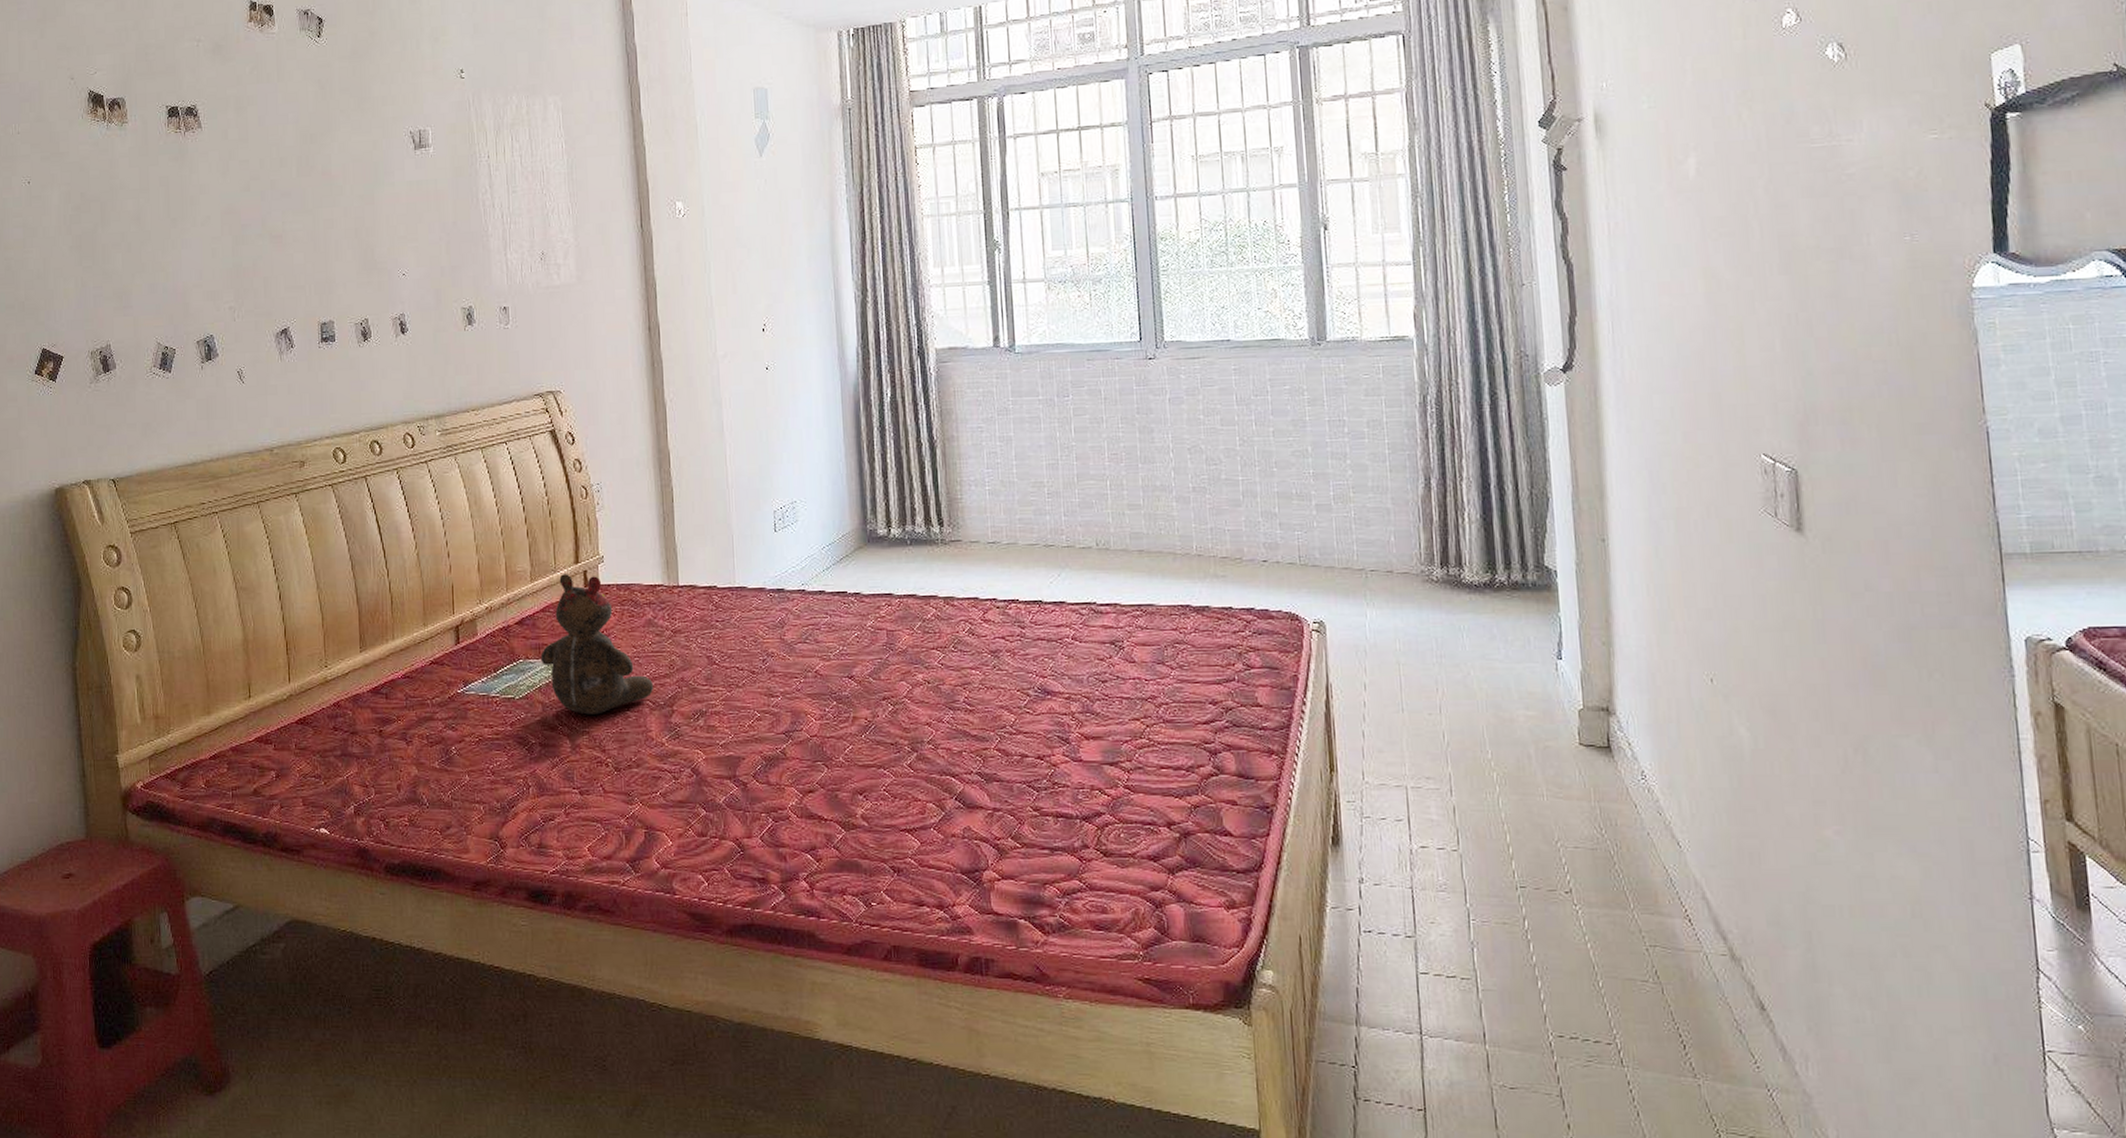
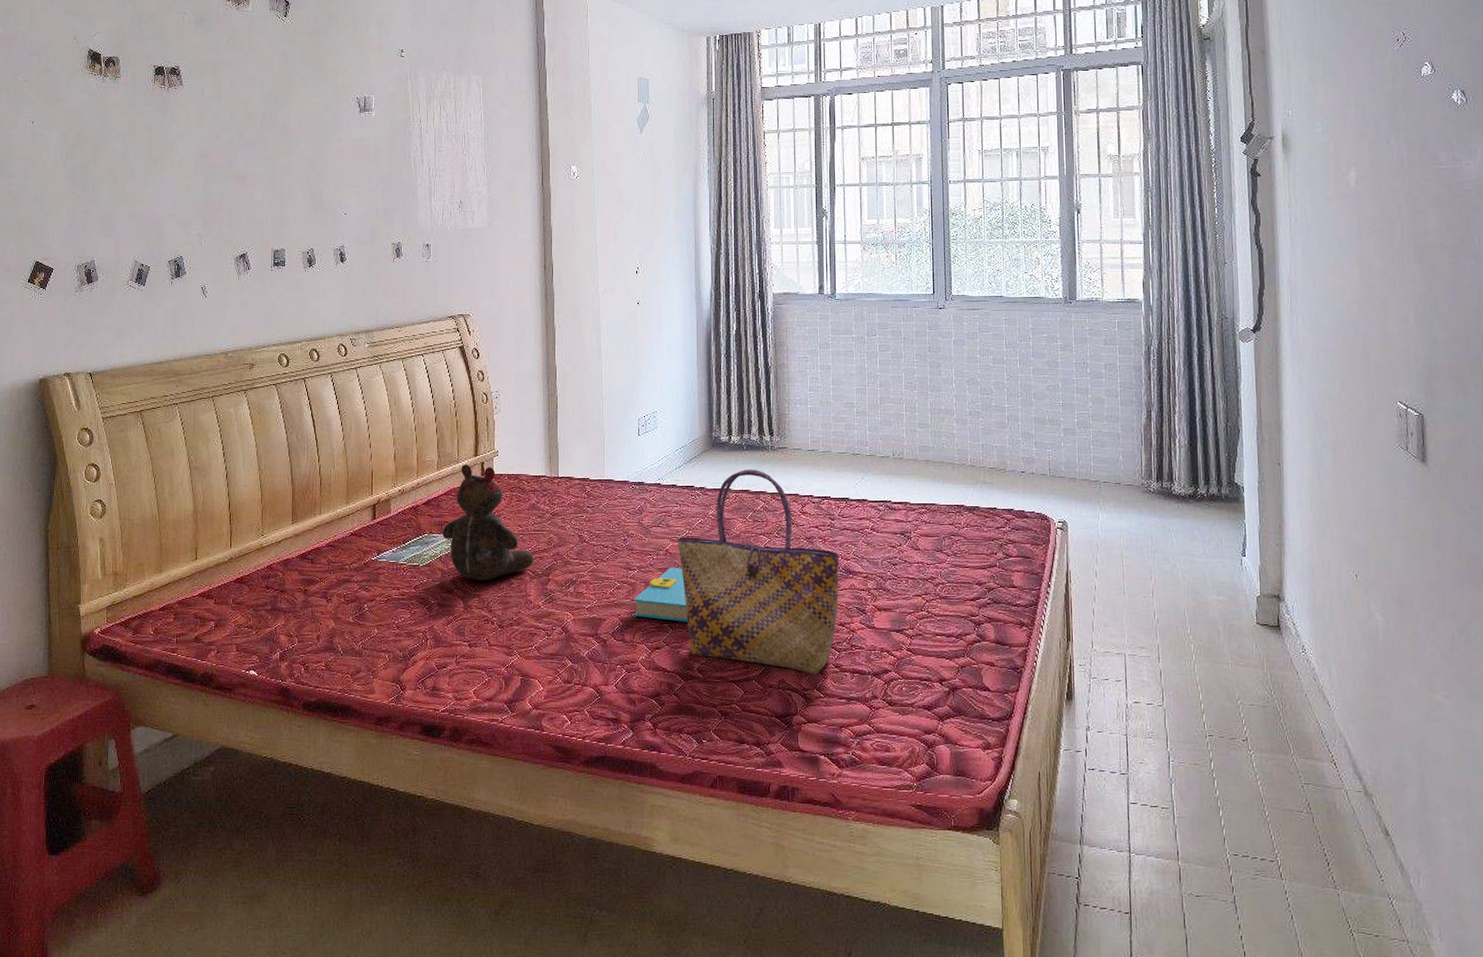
book: none [778,691,847,759] -> present [633,567,688,622]
tote bag: none [829,568,1035,820] -> present [677,468,840,674]

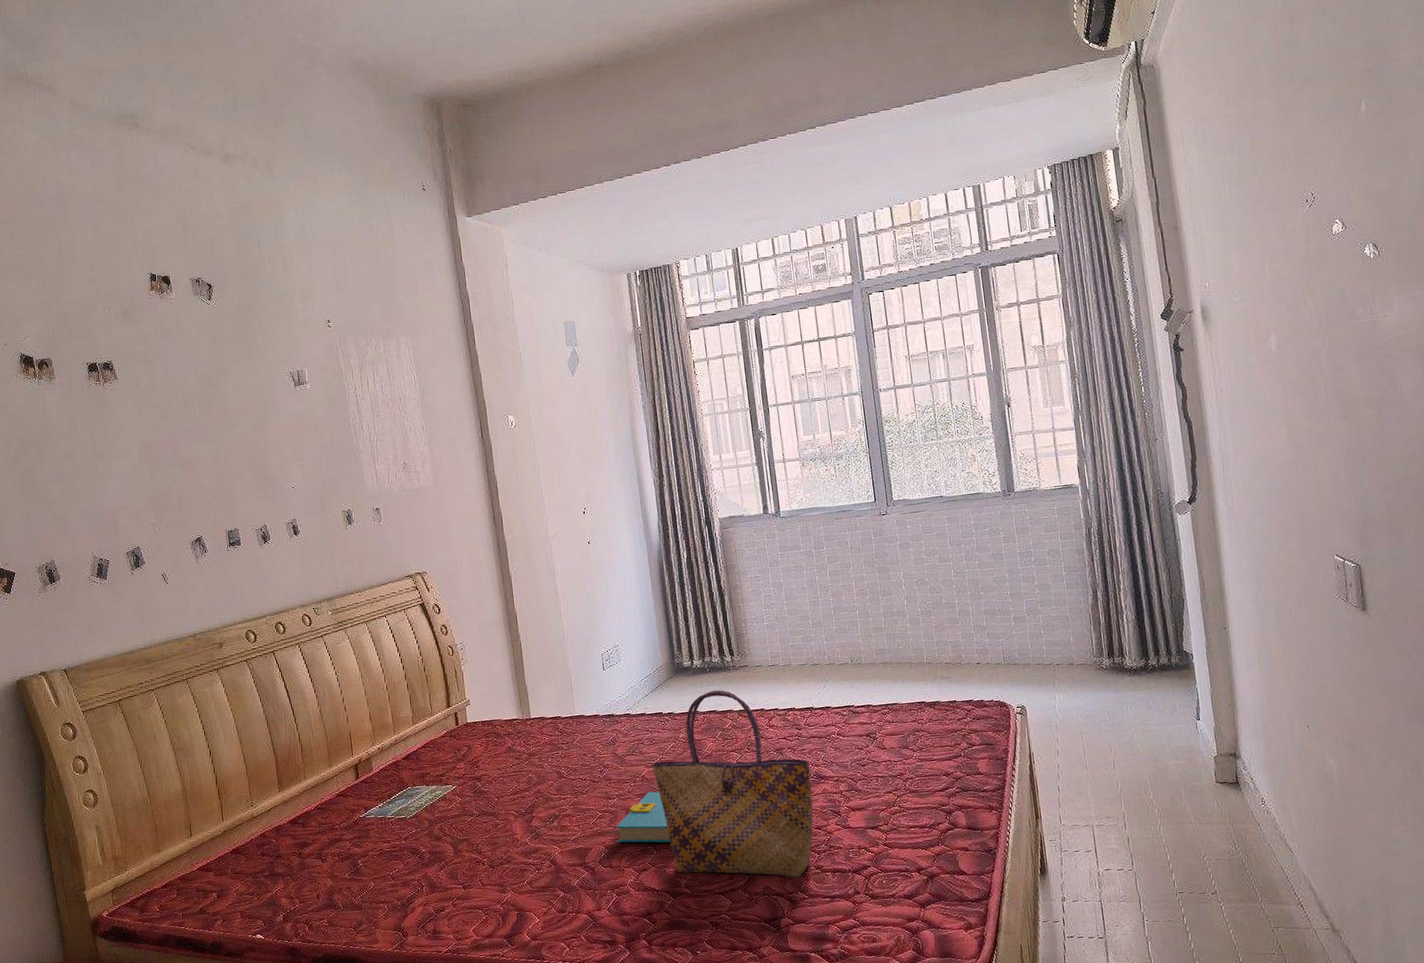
teddy bear: present [442,464,535,581] -> none [424,716,517,826]

